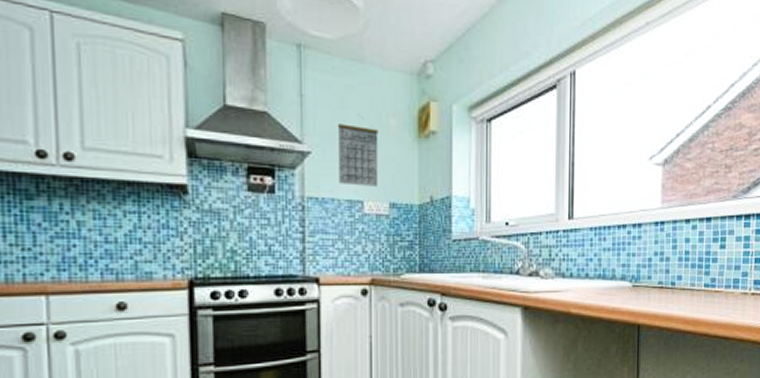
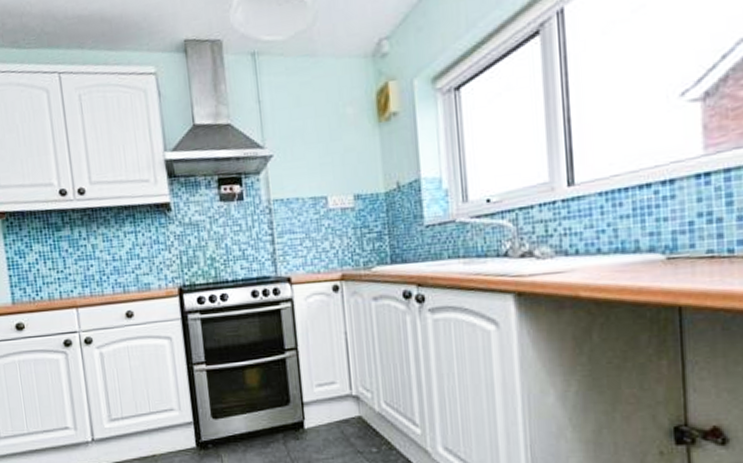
calendar: present [337,123,379,186] -> none [295,121,341,182]

